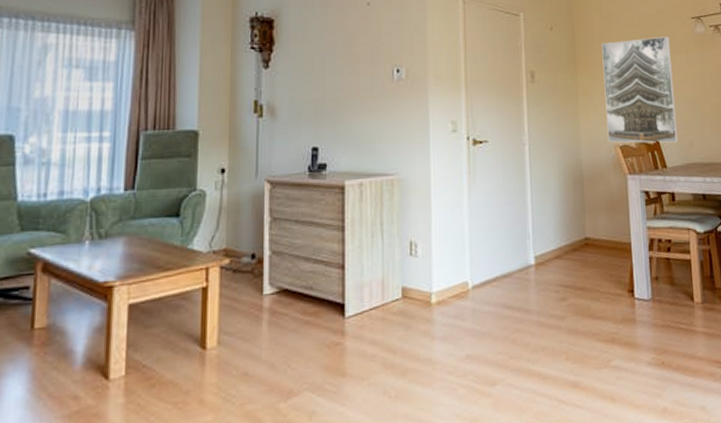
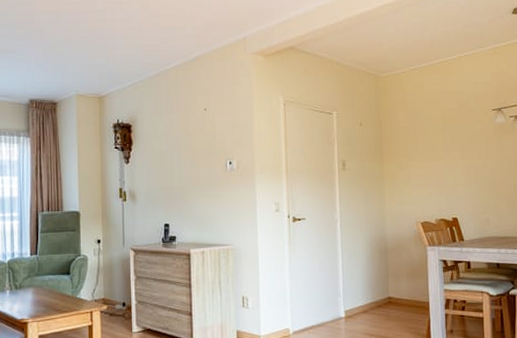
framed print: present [601,36,678,143] -> none [406,127,475,220]

